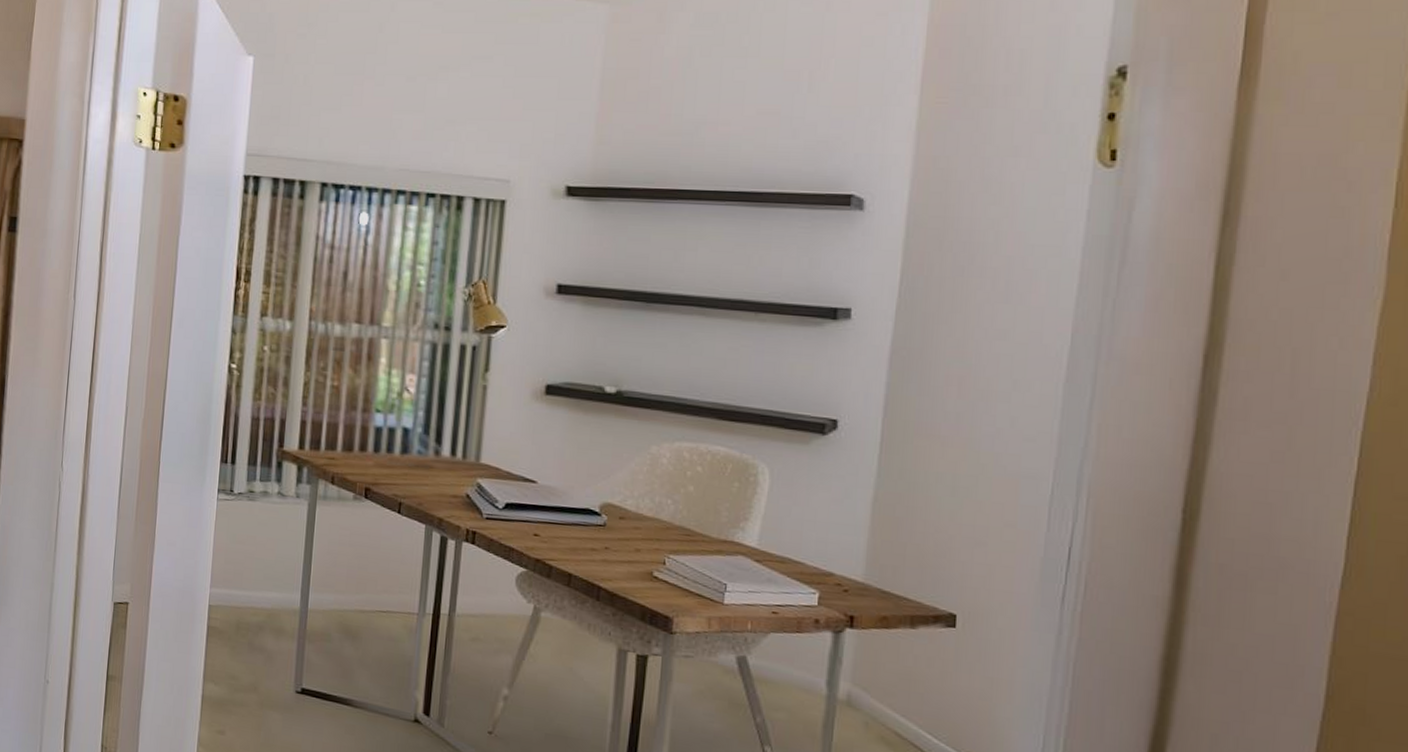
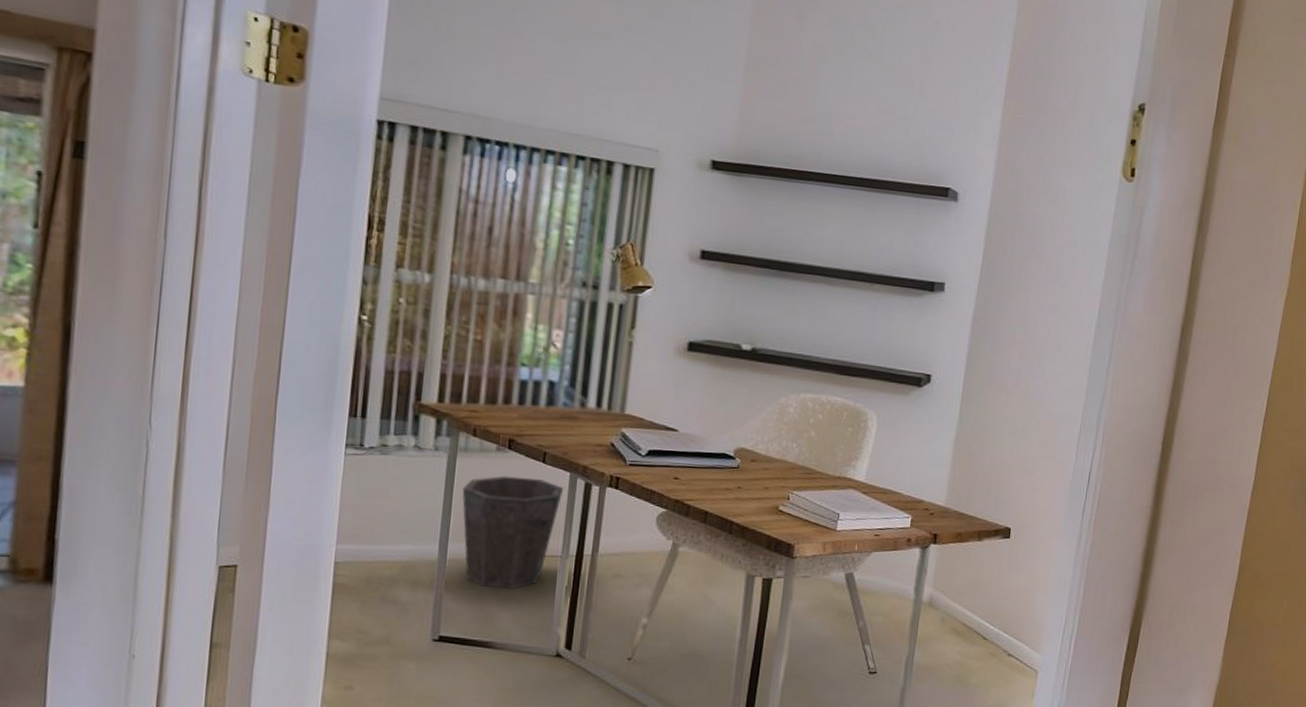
waste bin: none [321,525,420,645] -> present [462,475,564,589]

